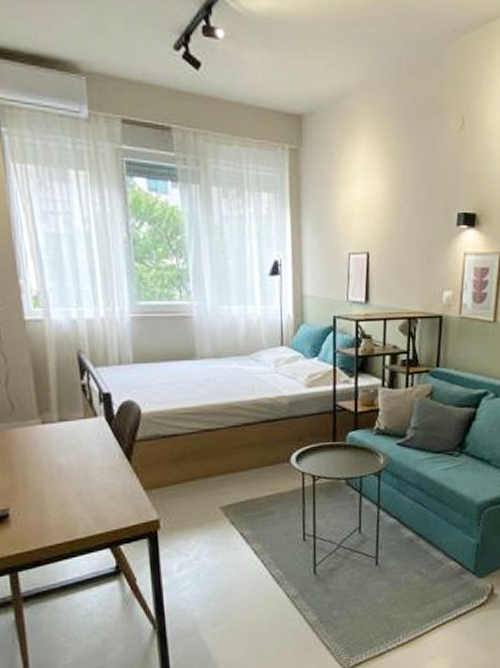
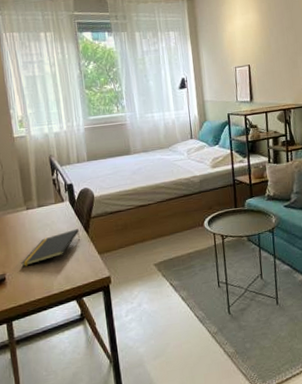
notepad: none [32,455,120,500] -> present [21,229,81,267]

